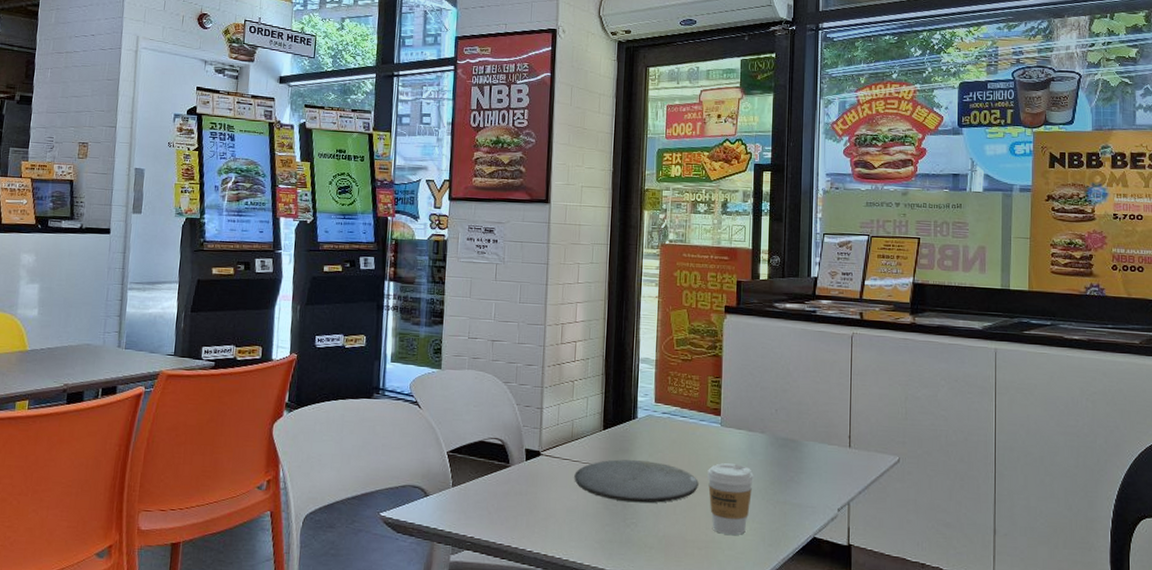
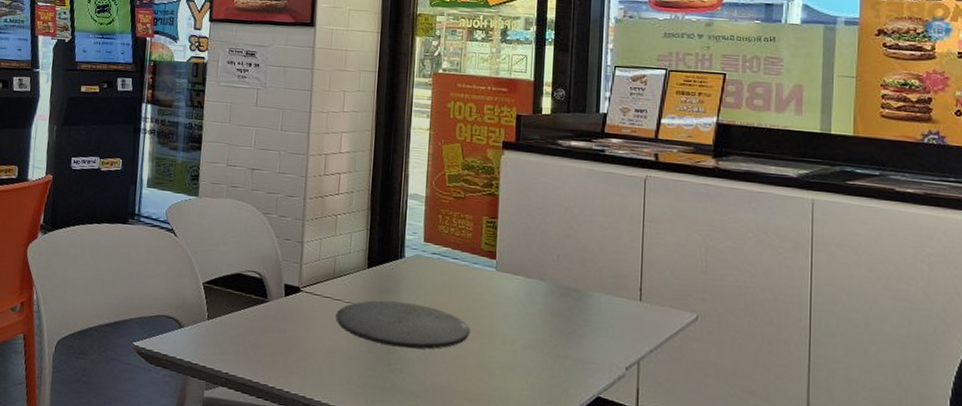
coffee cup: present [707,463,754,535] -> none [480,310,531,389]

